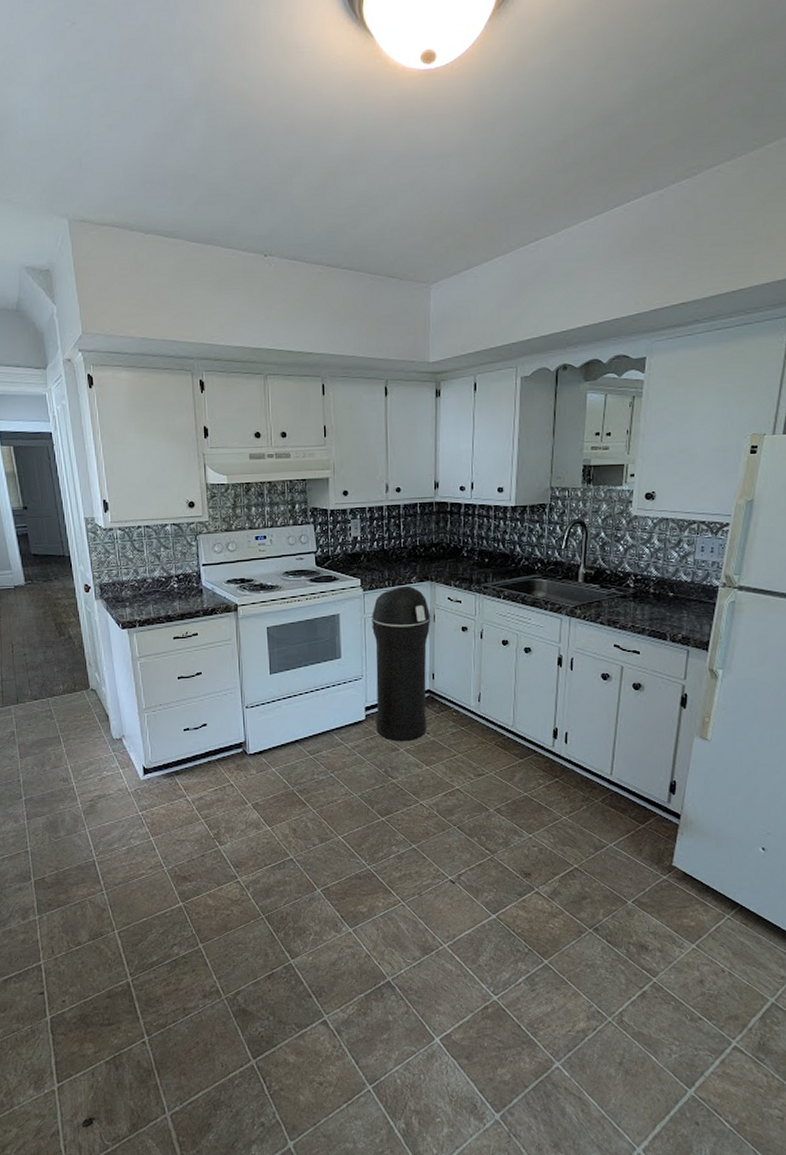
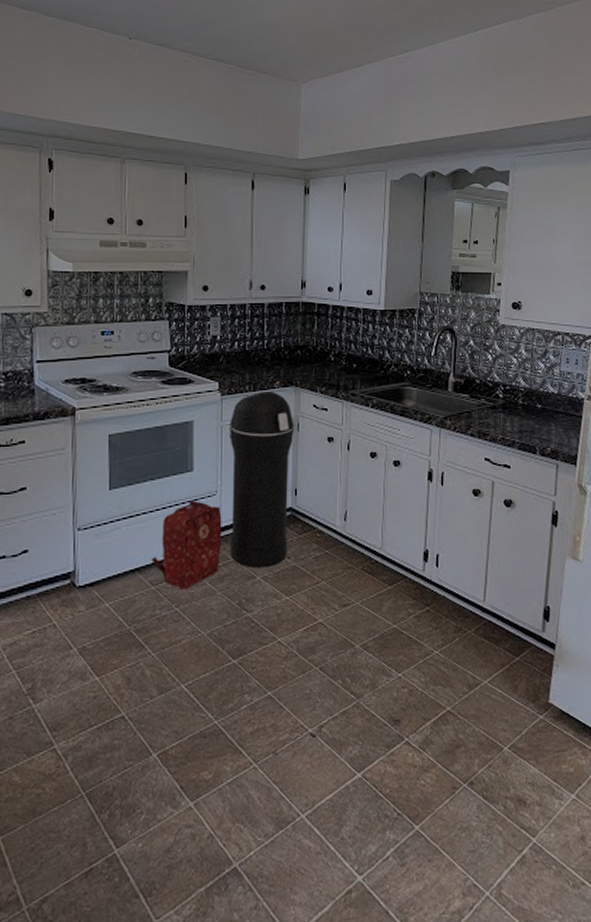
backpack: none [309,683,368,759] -> present [152,501,222,590]

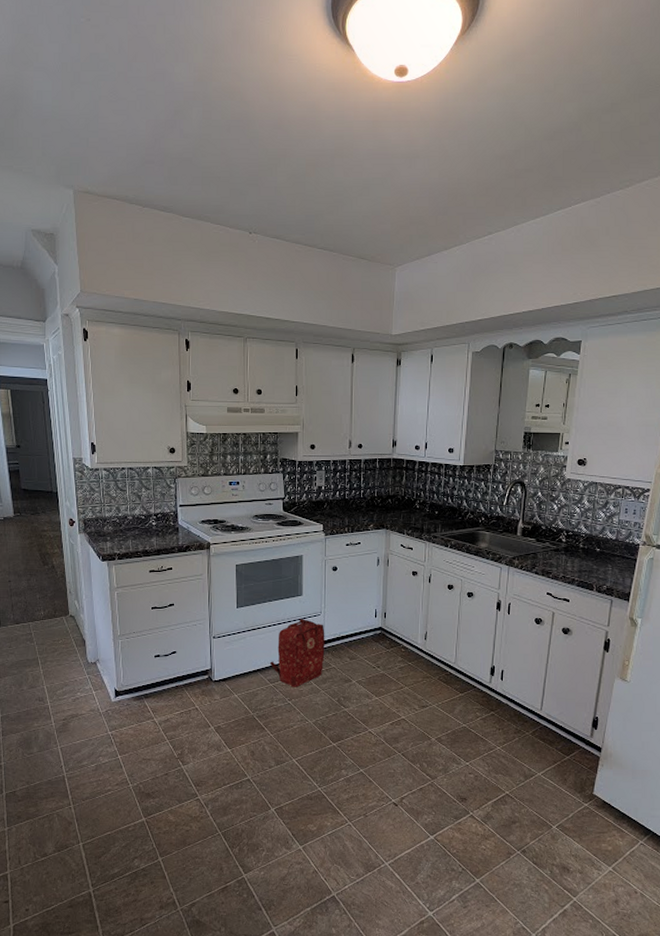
trash can: present [230,392,295,568] -> none [332,533,385,674]

